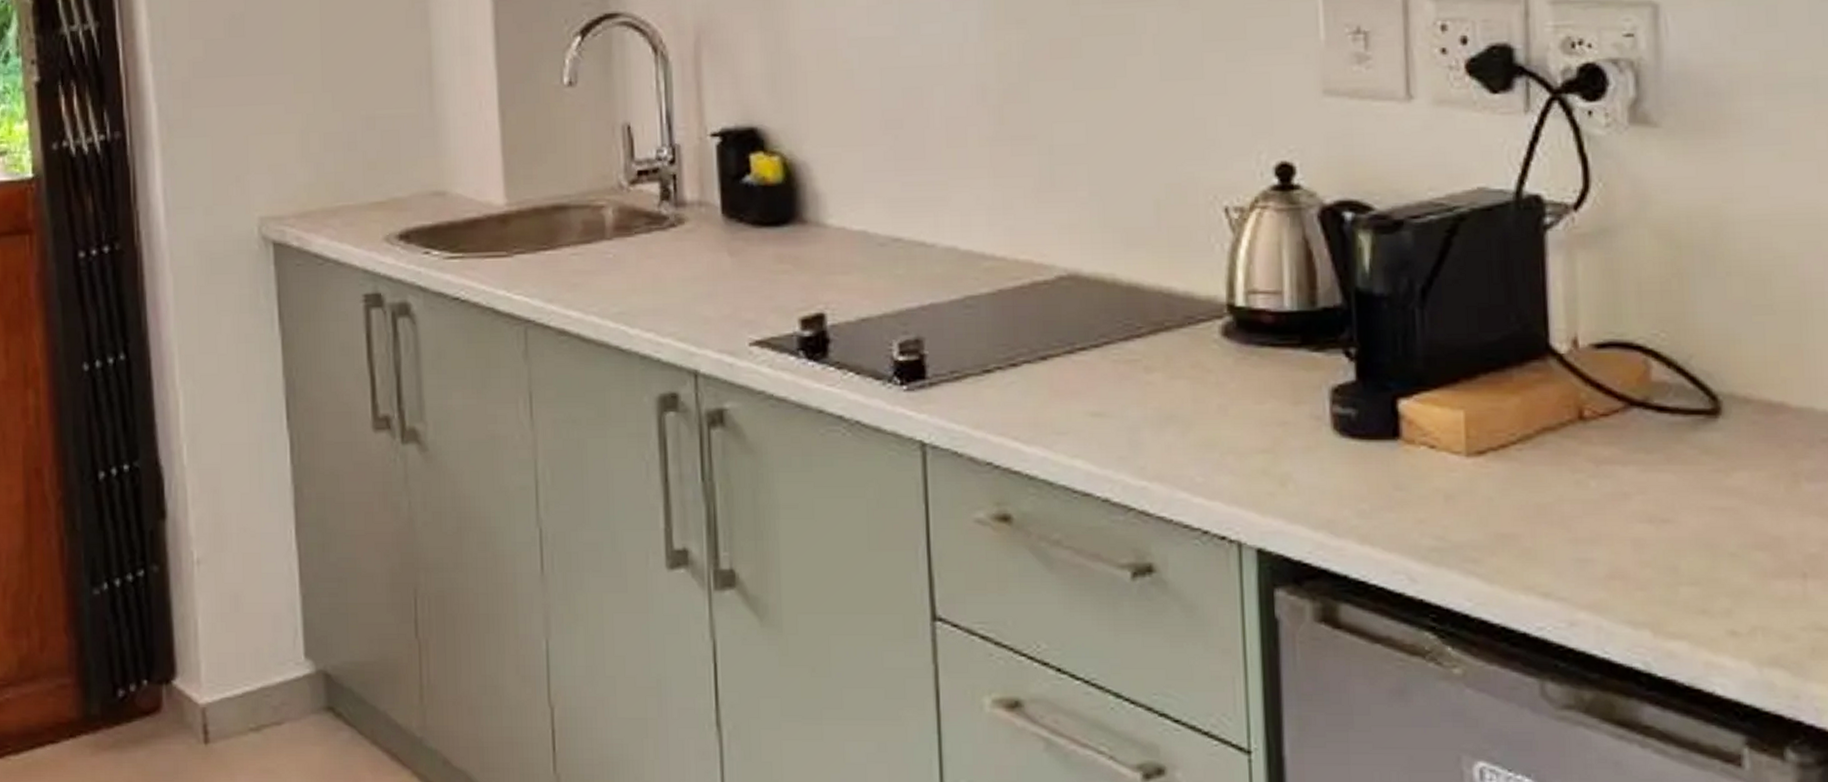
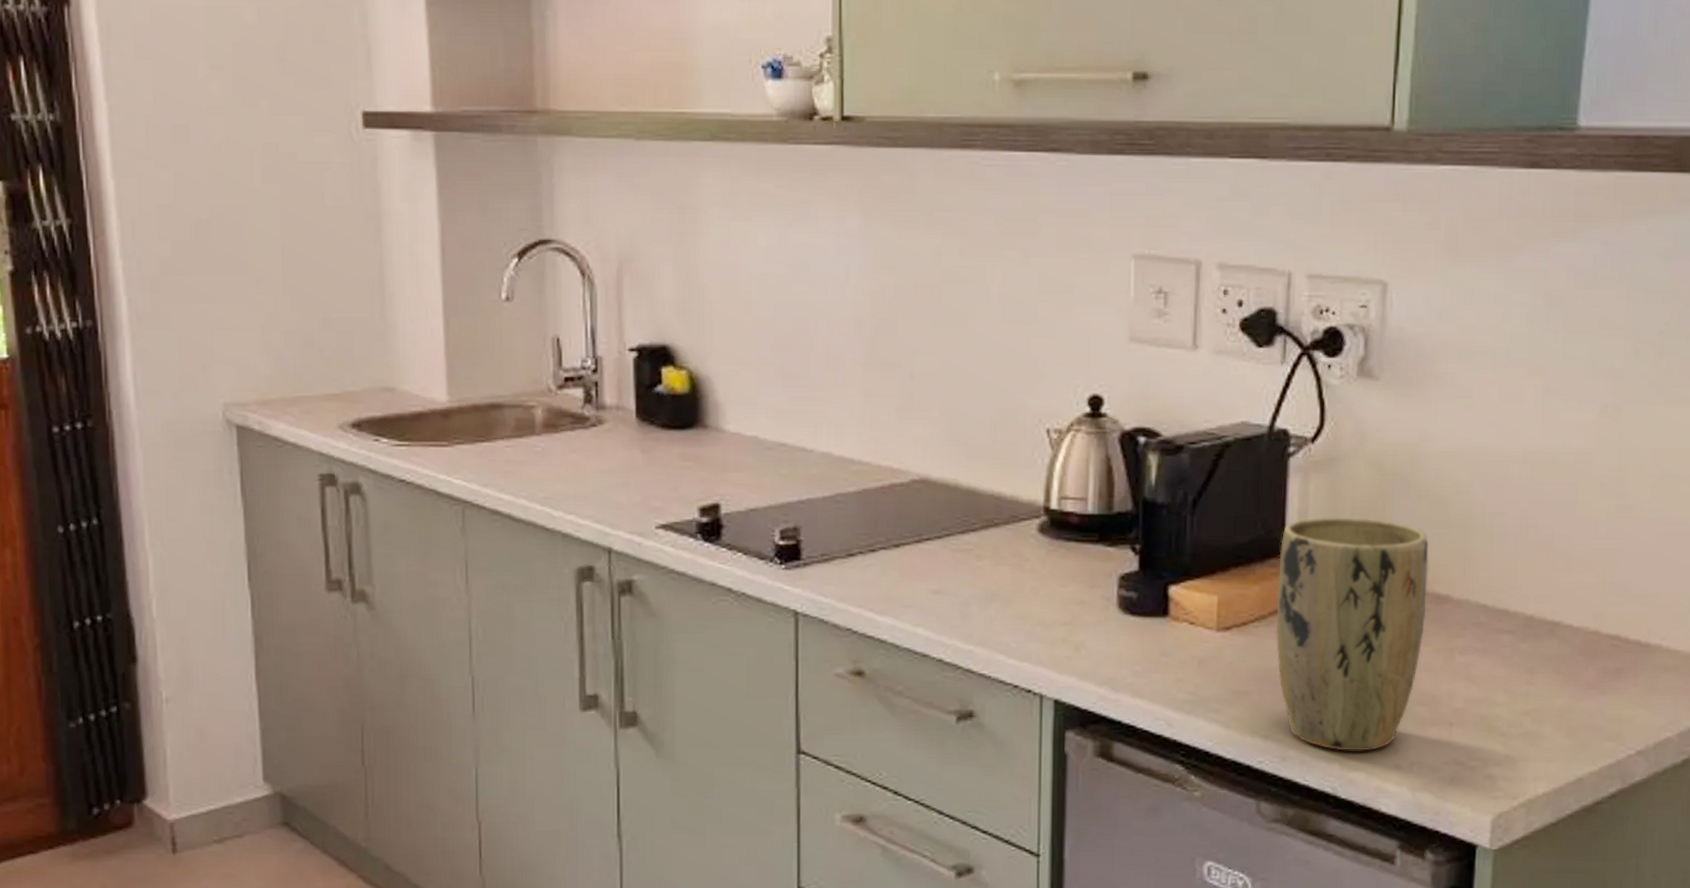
plant pot: none [1543,303,1754,613] -> present [1276,516,1429,751]

